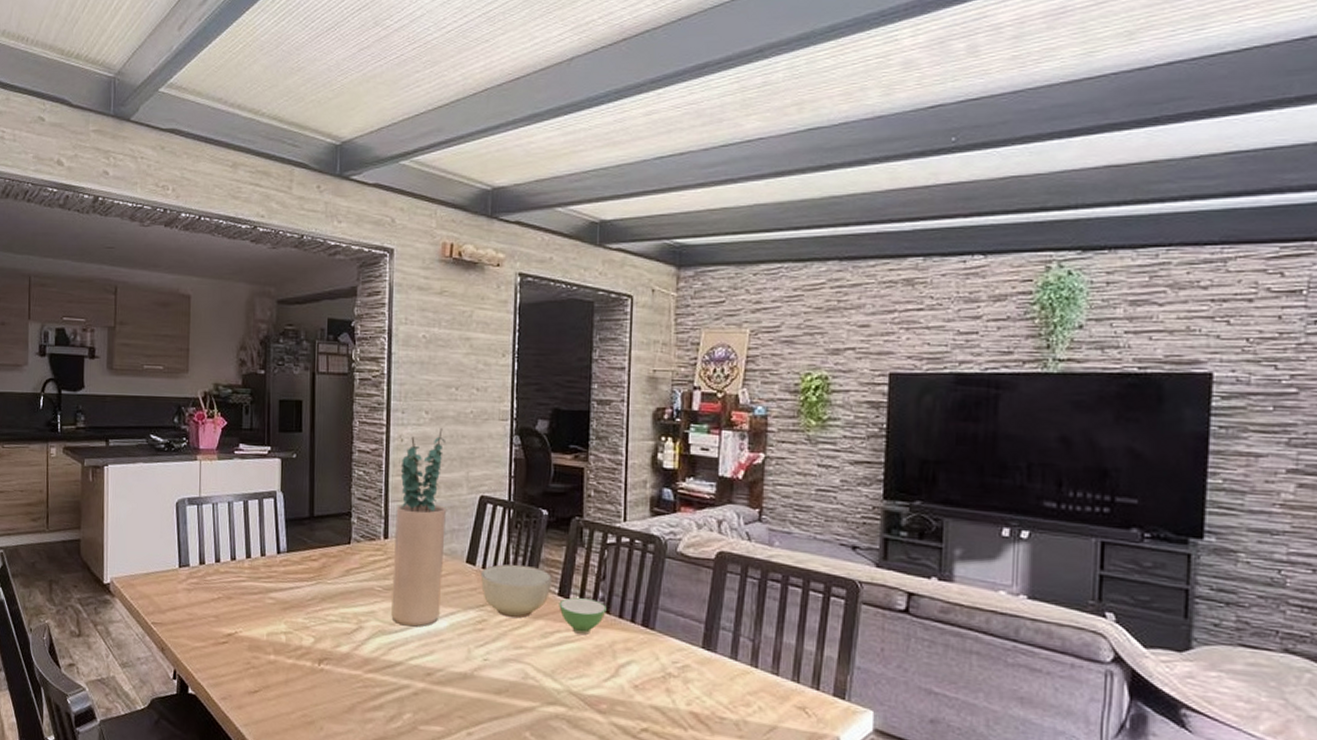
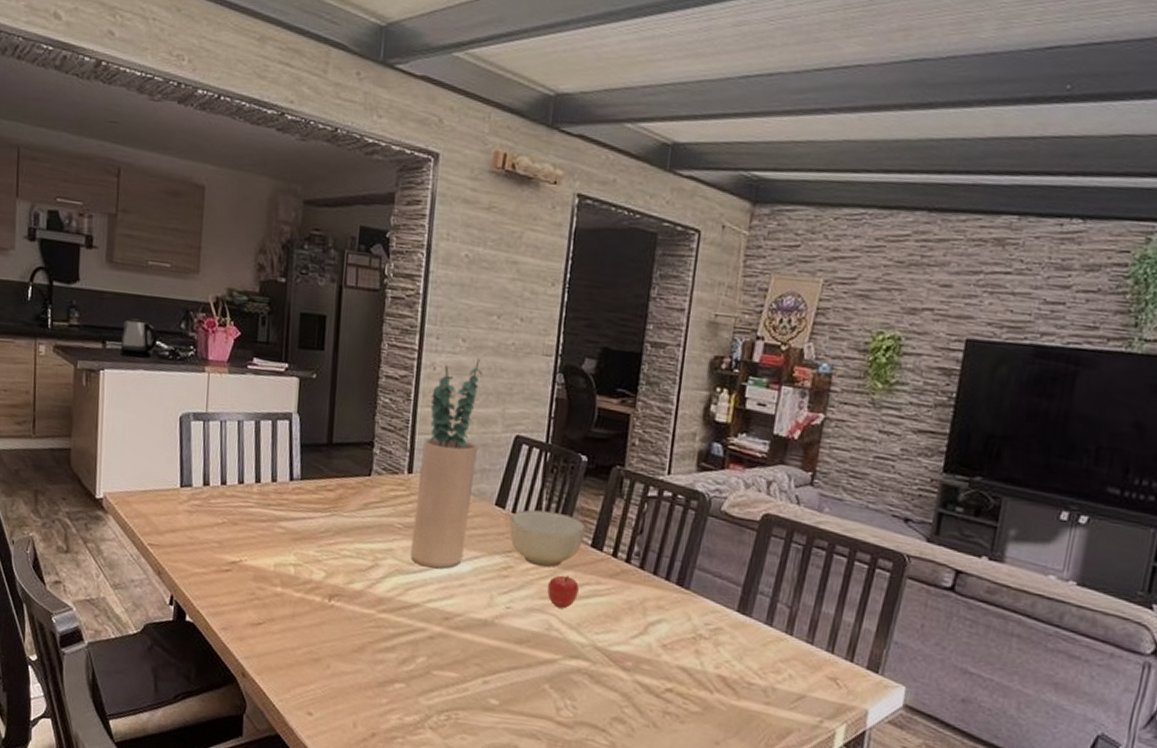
kettle: none [122,417,155,453] -> present [121,318,158,359]
fruit: none [521,625,550,657] -> present [547,575,579,609]
bowl: present [559,597,607,636] -> none [590,550,641,590]

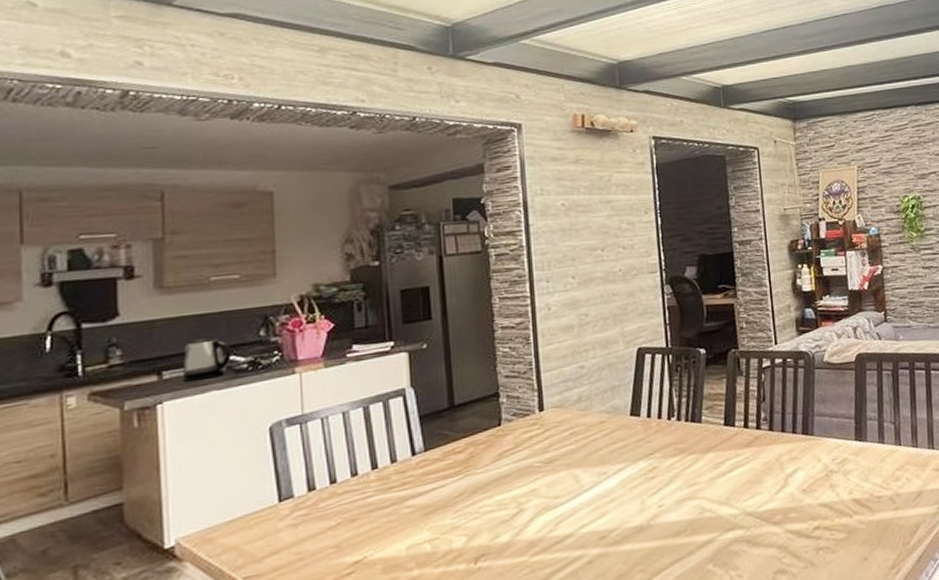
vase: present [410,358,482,569] -> none [550,289,608,496]
bowl: present [509,509,586,567] -> none [646,404,717,458]
fruit: present [547,575,579,609] -> none [693,458,722,490]

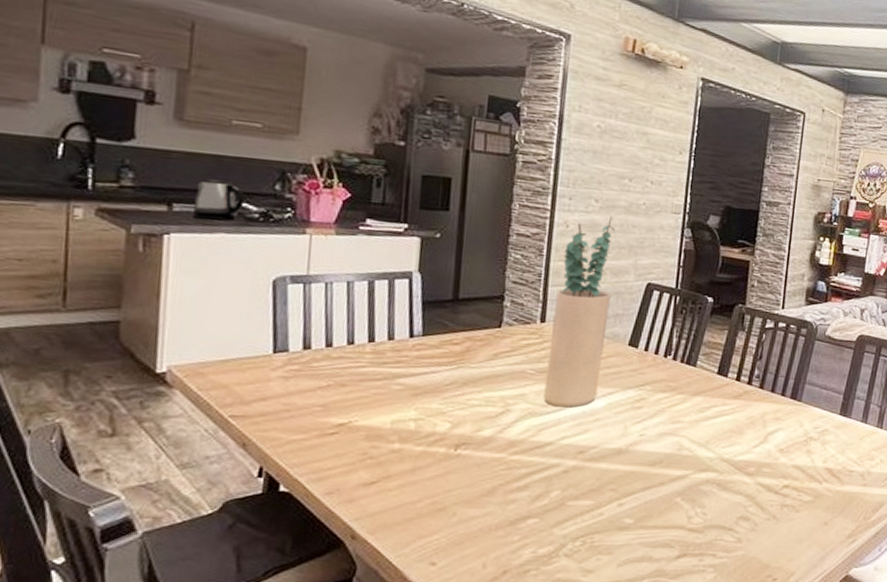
vase: none [550,289,608,496] -> present [544,216,615,408]

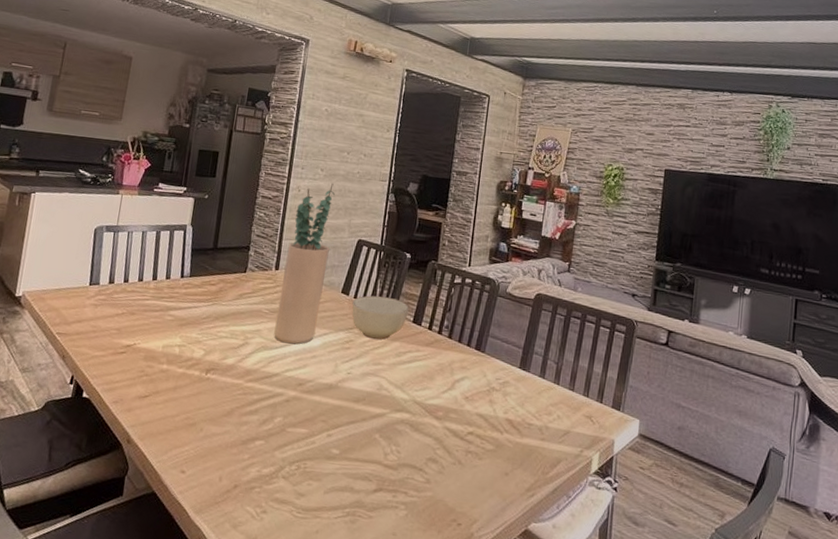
kettle: present [193,179,245,222] -> none [50,153,84,184]
bowl: none [642,346,713,395] -> present [351,295,409,340]

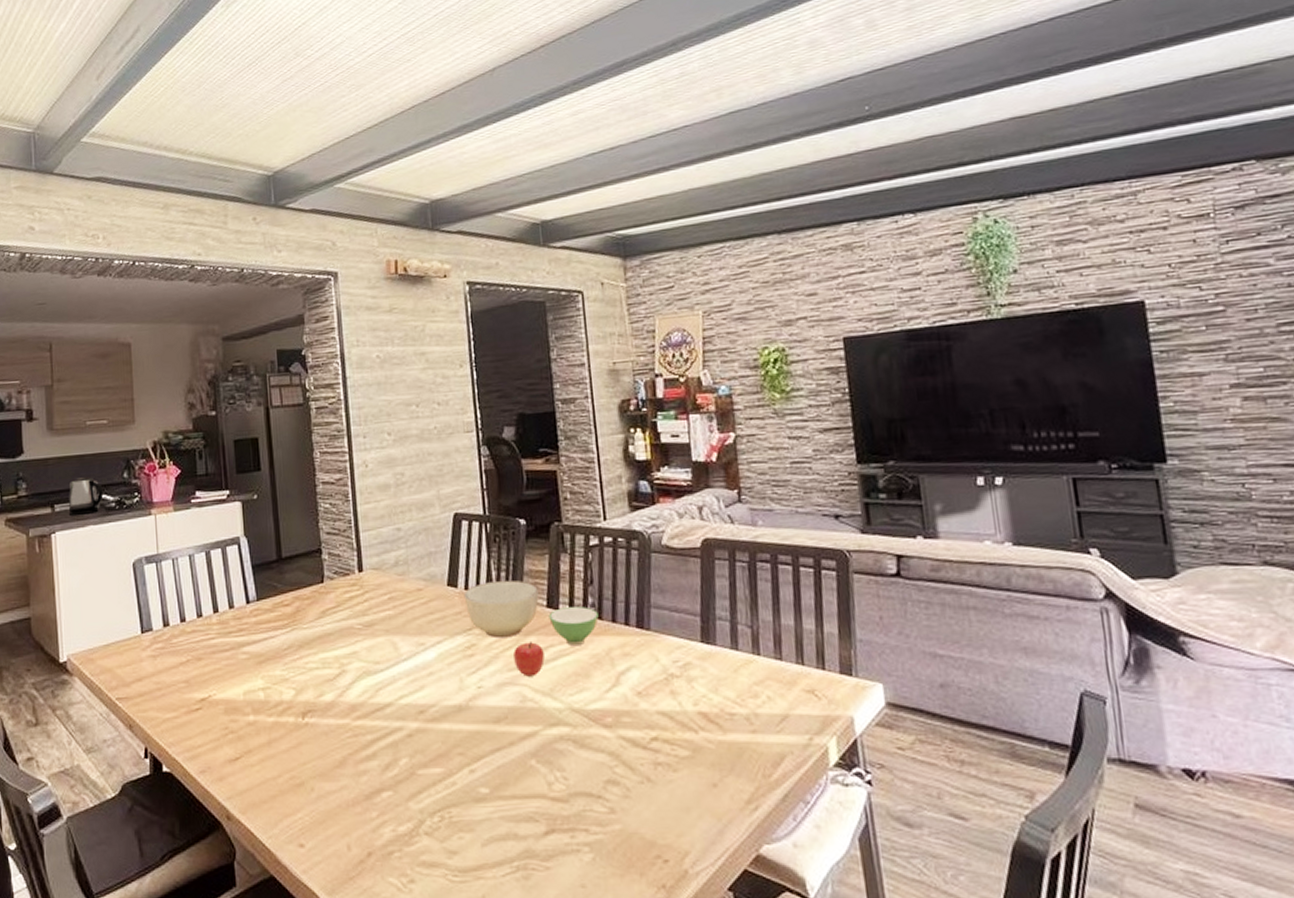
kettle: none [50,153,84,184] -> present [69,477,104,517]
vase: present [274,183,335,344] -> none [368,447,426,663]
fruit: none [379,345,403,372] -> present [513,642,545,677]
bowl: none [412,324,450,356] -> present [548,606,599,647]

